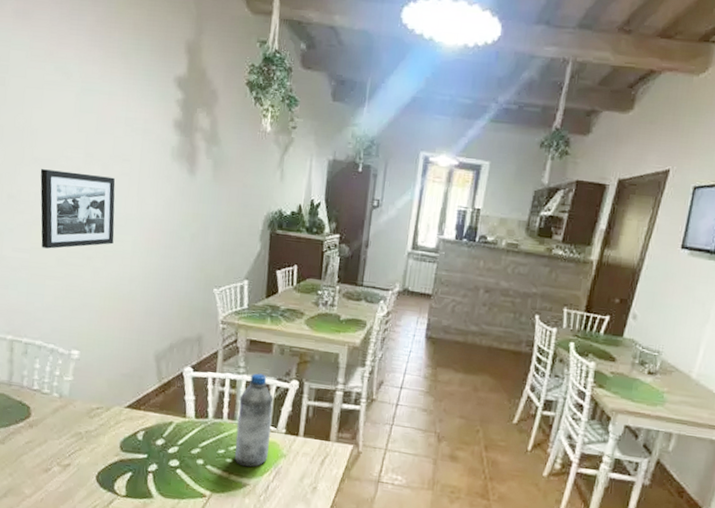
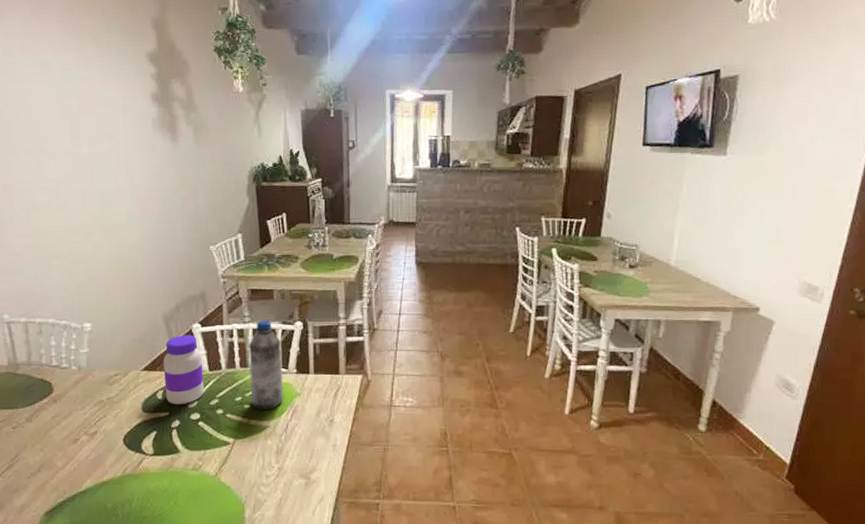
picture frame: present [40,169,115,249] -> none [31,155,110,231]
jar: none [146,377,190,449] -> present [163,335,204,405]

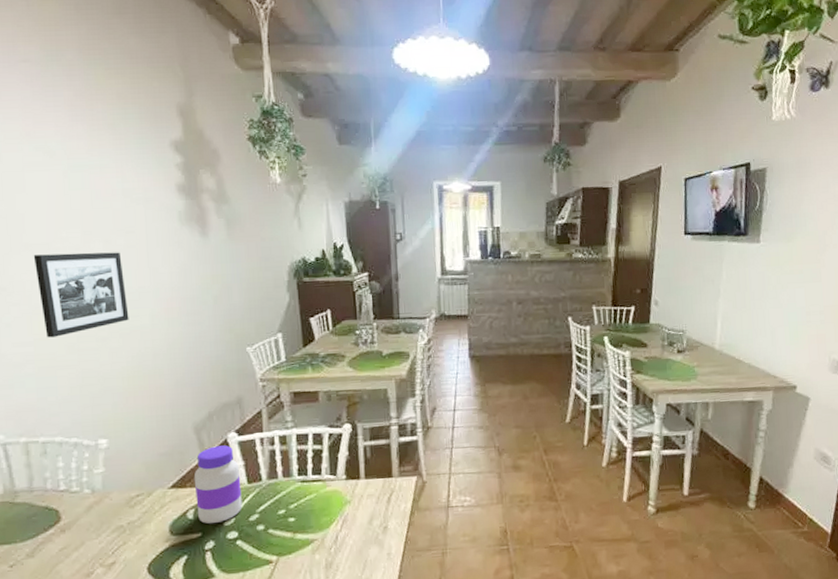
picture frame: none [31,155,110,231] -> present [33,252,129,338]
water bottle: present [249,320,283,410] -> none [292,424,332,523]

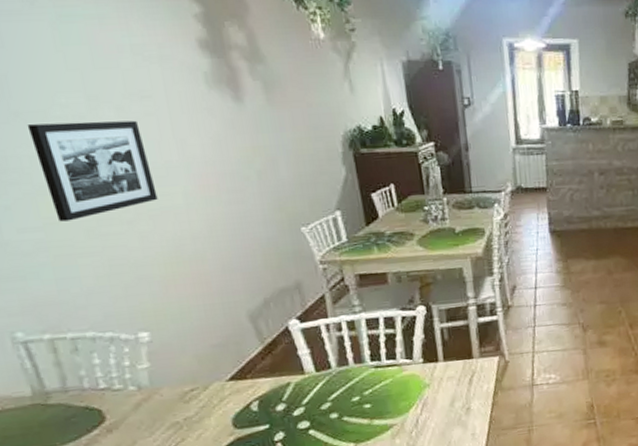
jar: present [193,445,242,524] -> none [254,333,312,416]

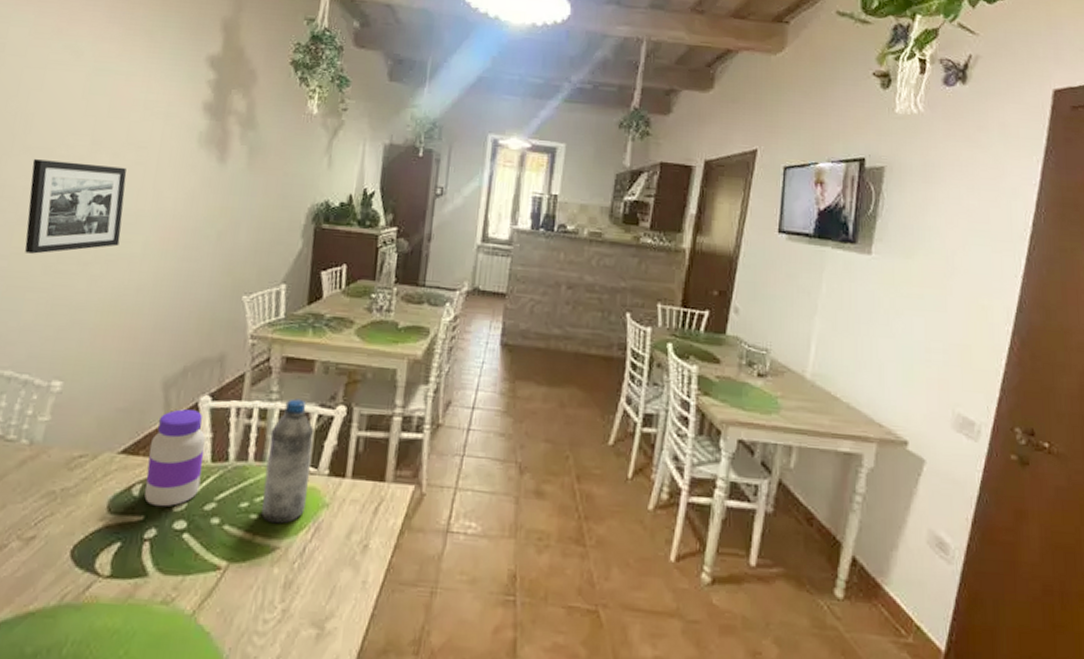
jar: none [254,333,312,416] -> present [144,409,206,507]
water bottle: none [362,307,410,408] -> present [261,399,314,524]

